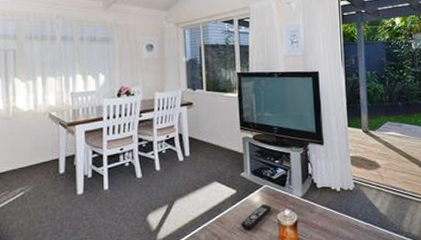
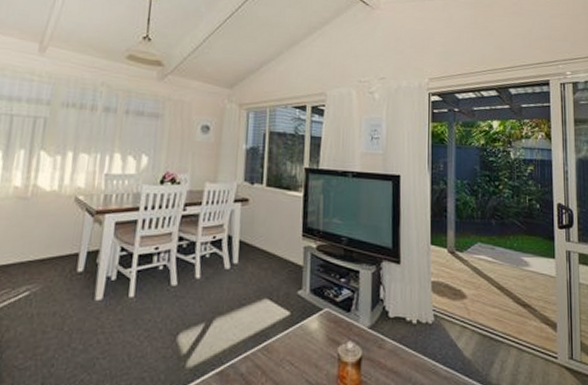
remote control: present [241,203,271,230] -> none [292,332,331,364]

